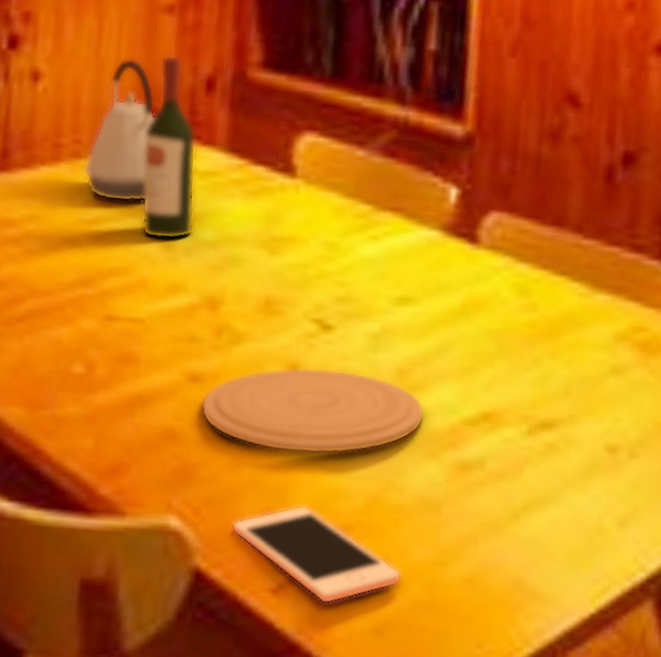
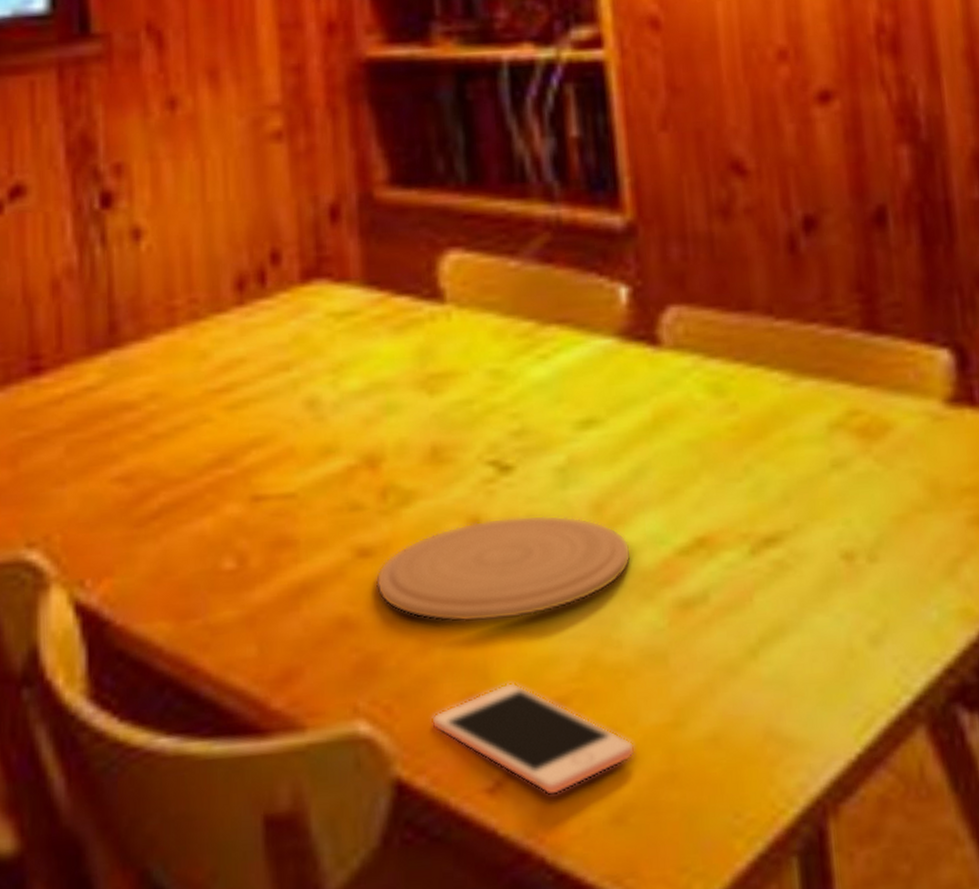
kettle: present [83,58,156,203] -> none [204,197,278,363]
wine bottle: present [141,54,197,240] -> none [269,186,339,398]

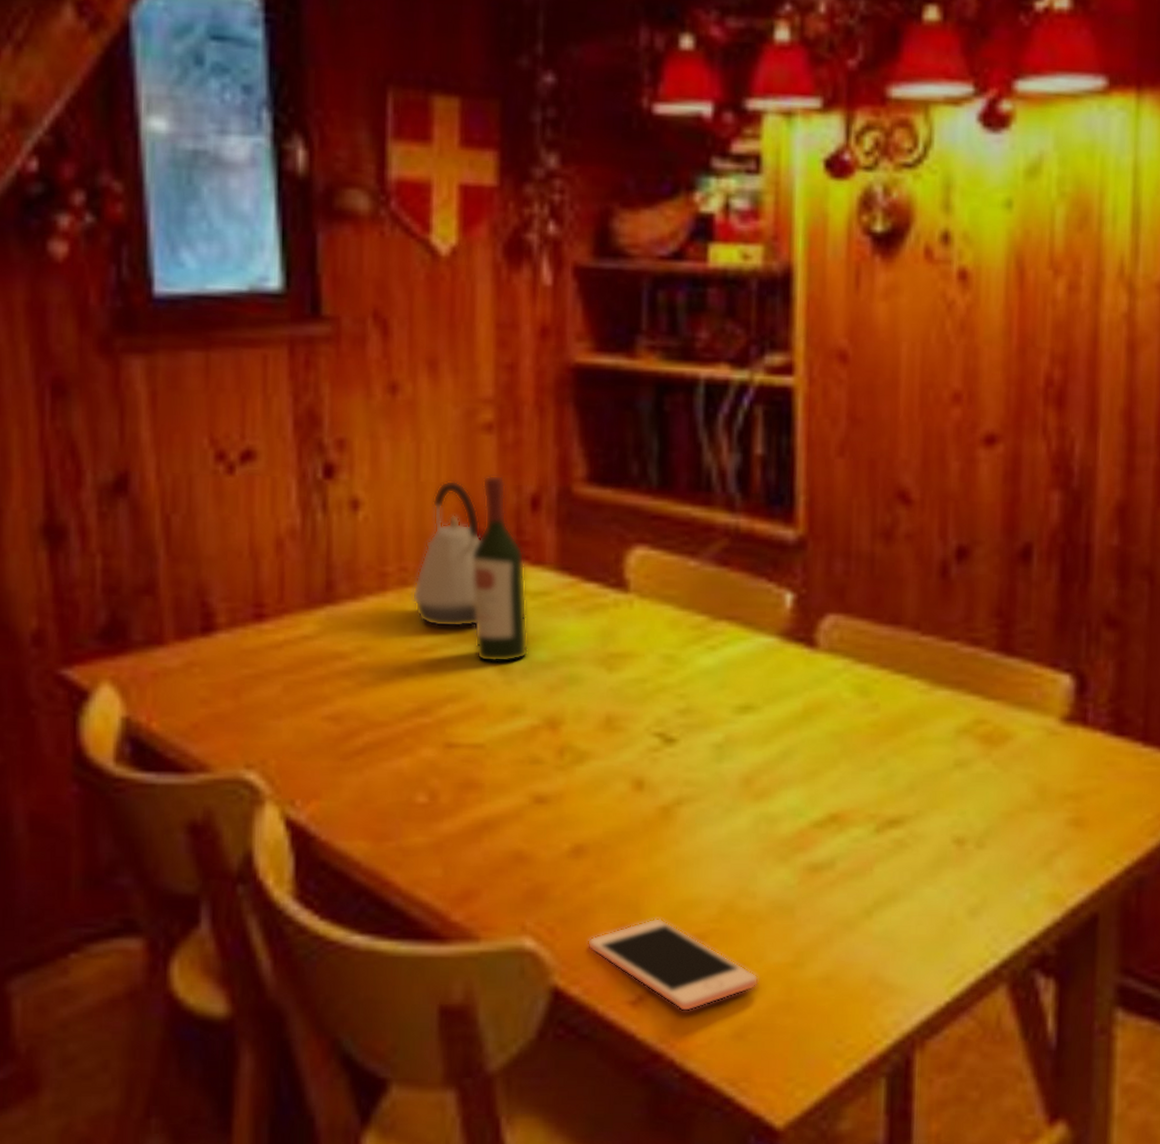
kettle: none [204,197,278,363] -> present [412,480,481,628]
wine bottle: none [269,186,339,398] -> present [472,475,529,663]
plate: present [376,514,632,622] -> none [549,781,773,866]

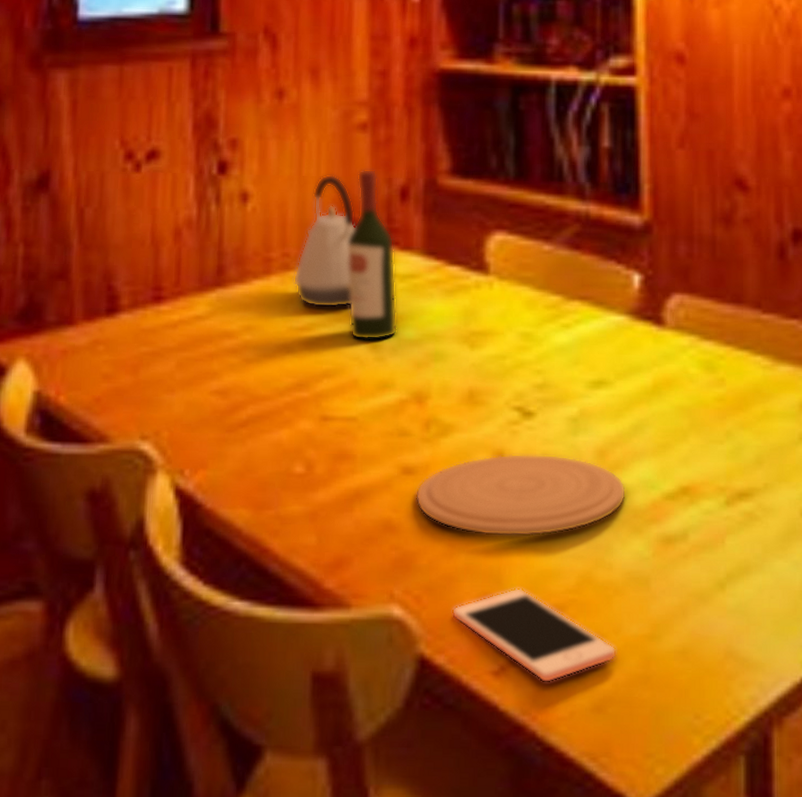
plate: none [549,781,773,866] -> present [416,453,627,537]

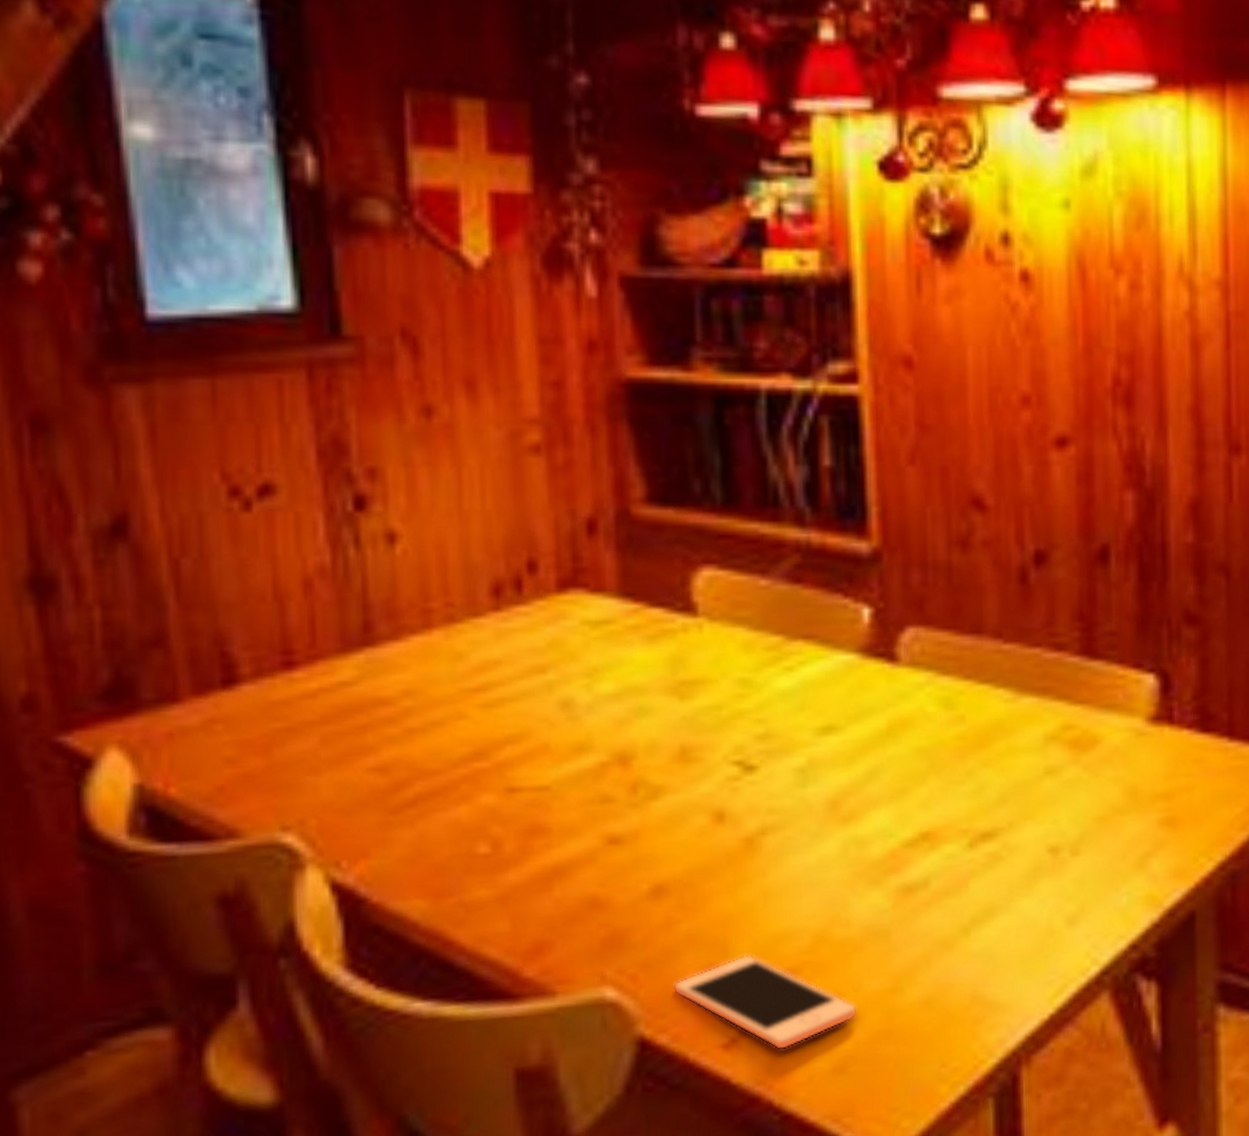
kettle: present [293,174,356,308] -> none [460,507,534,664]
wine bottle: present [347,169,398,341] -> none [525,499,593,699]
plate: present [416,453,627,537] -> none [625,809,862,903]

